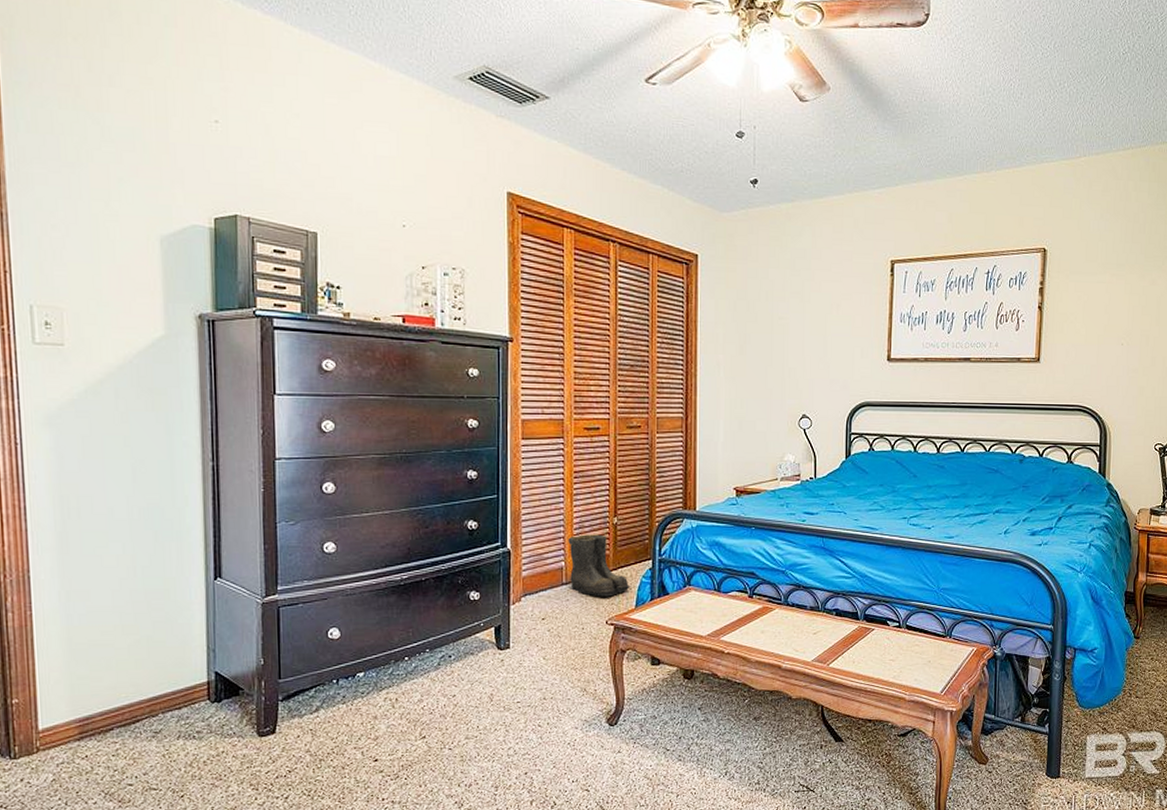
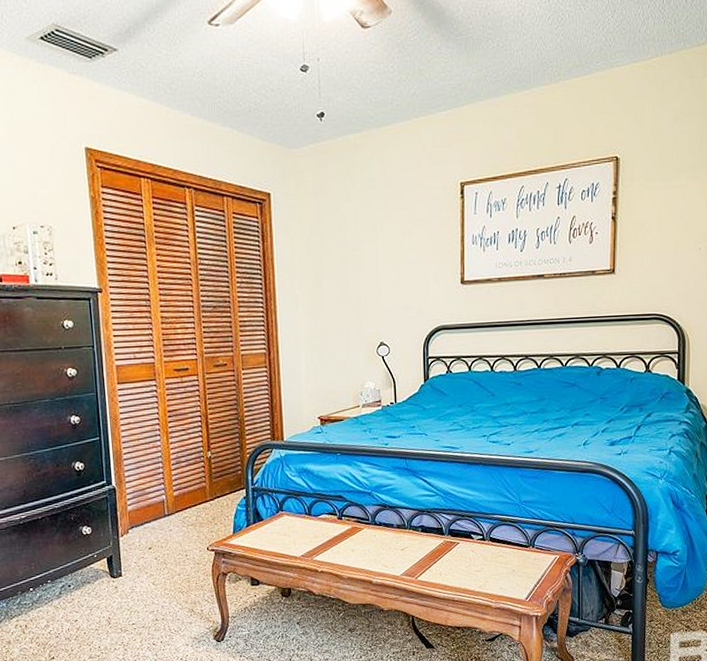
boots: present [568,534,632,597] -> none [167,468,229,526]

